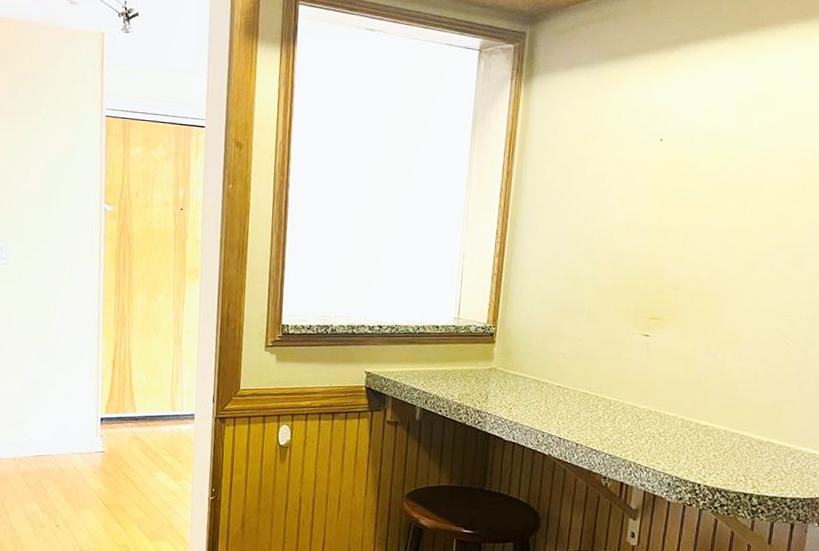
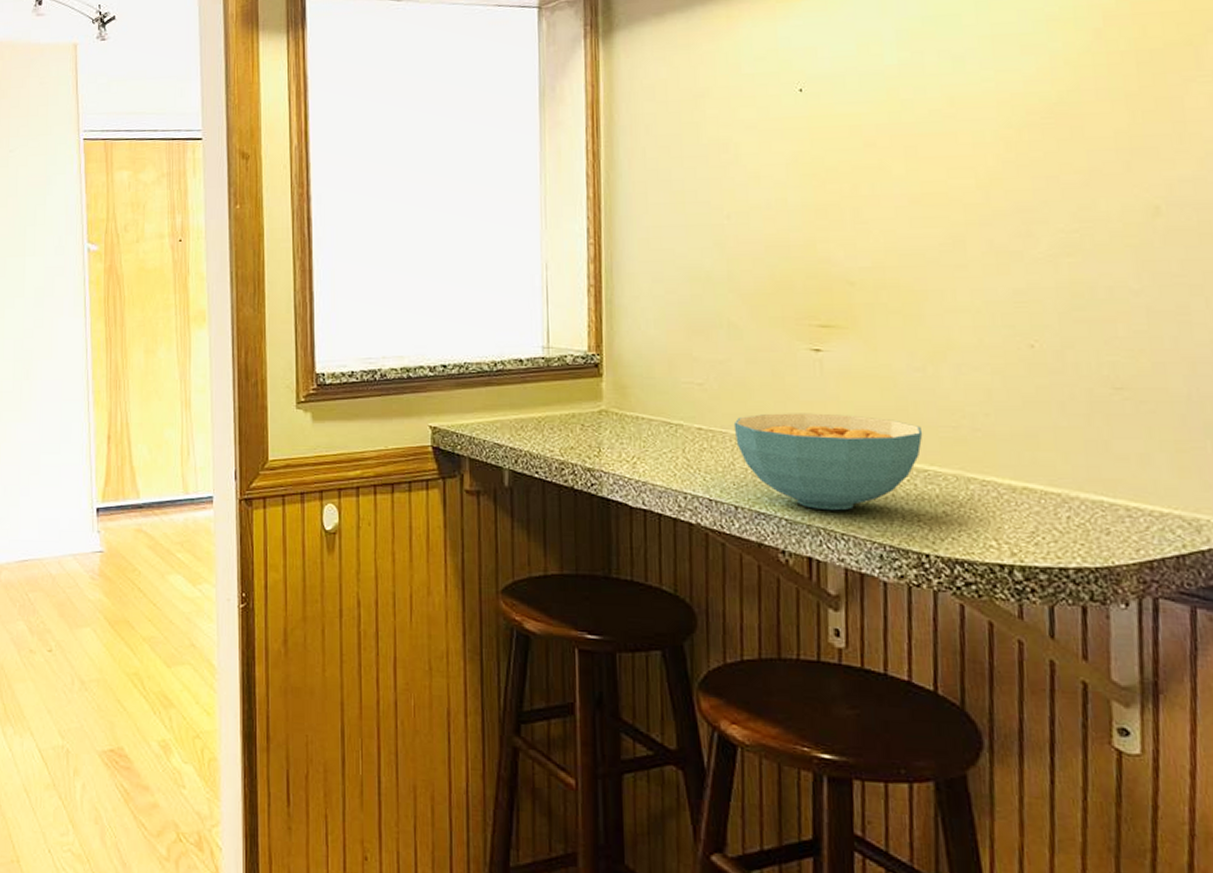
cereal bowl: none [582,379,709,451] -> present [733,413,923,511]

